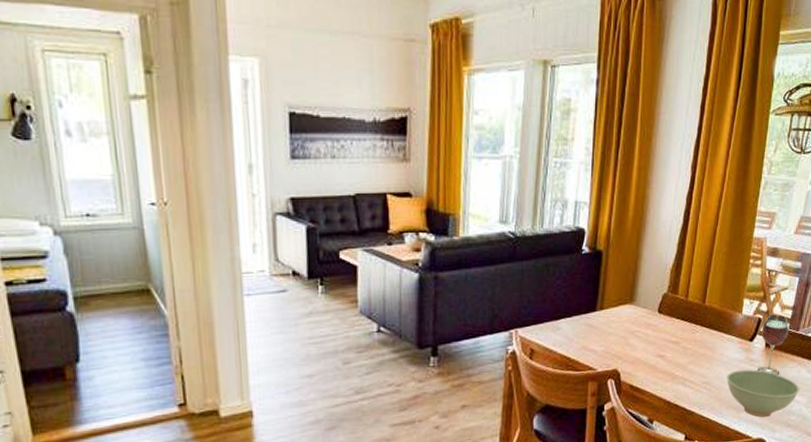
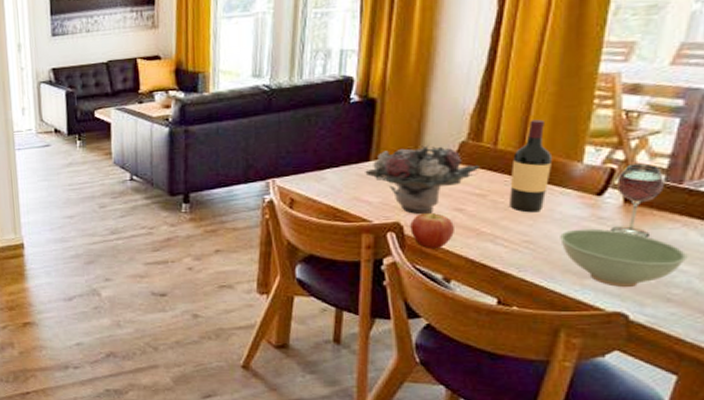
flower arrangement: none [592,295,676,362] -> present [365,144,479,215]
fruit: none [625,360,657,393] -> present [410,213,454,248]
wine bottle: none [695,275,724,357] -> present [510,119,553,213]

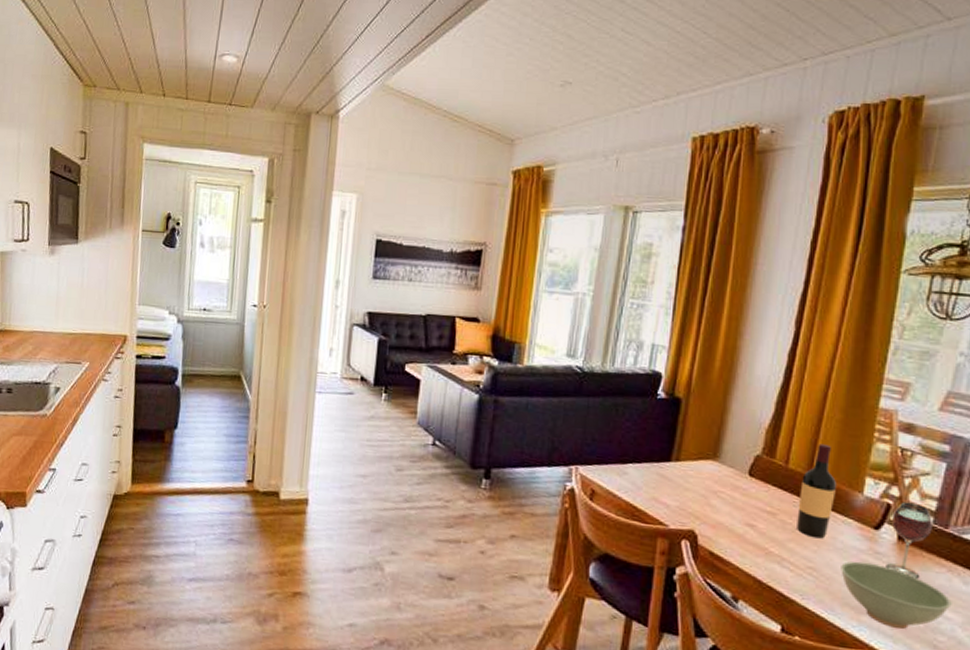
flower arrangement: present [365,144,479,215] -> none [665,452,772,526]
fruit: present [410,213,454,248] -> none [704,524,745,564]

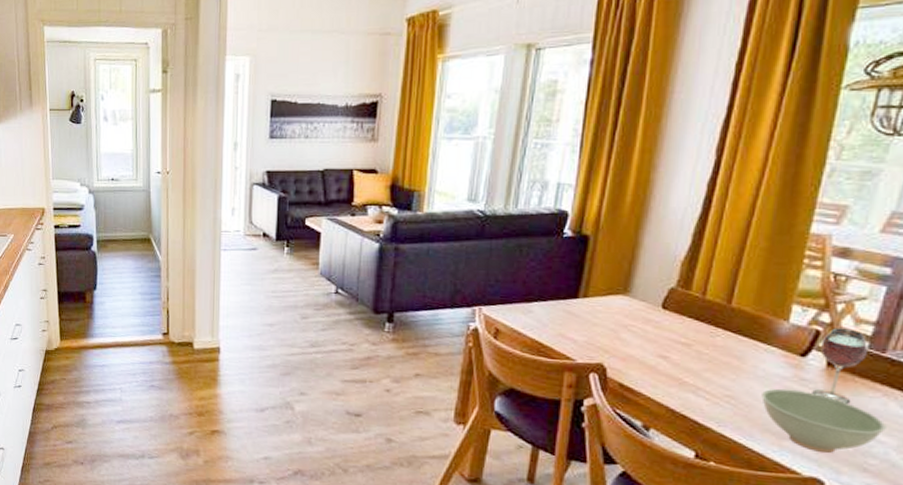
wine bottle: present [797,444,838,539] -> none [714,273,760,368]

